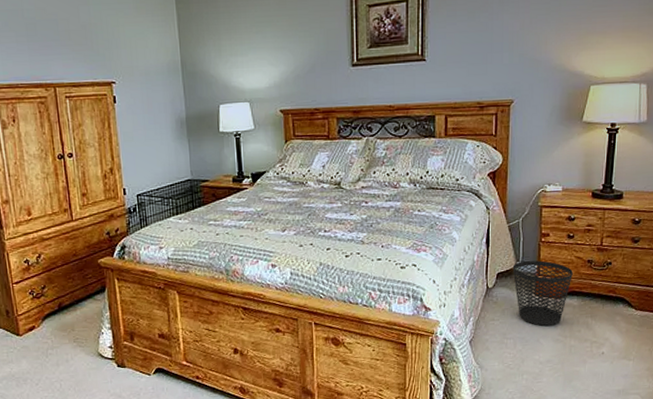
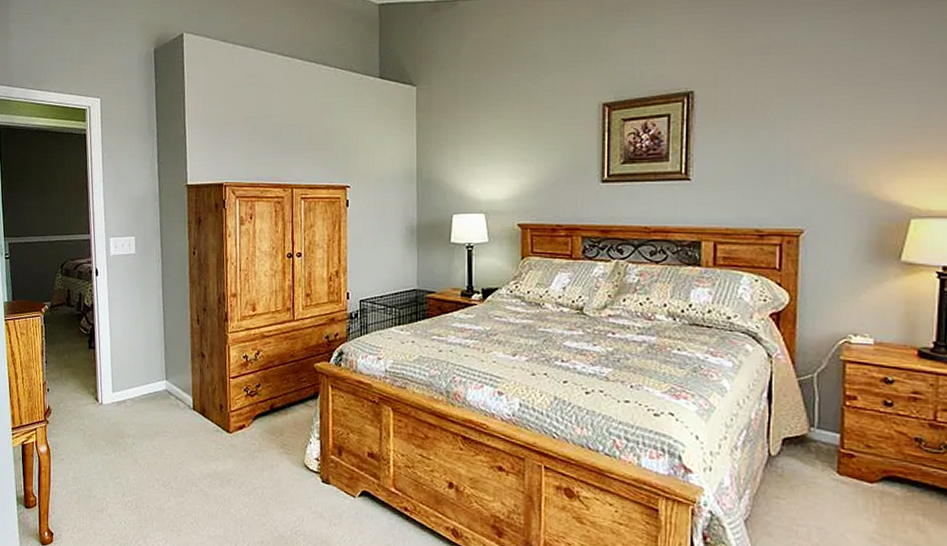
wastebasket: present [512,260,573,326] -> none [804,427,893,518]

